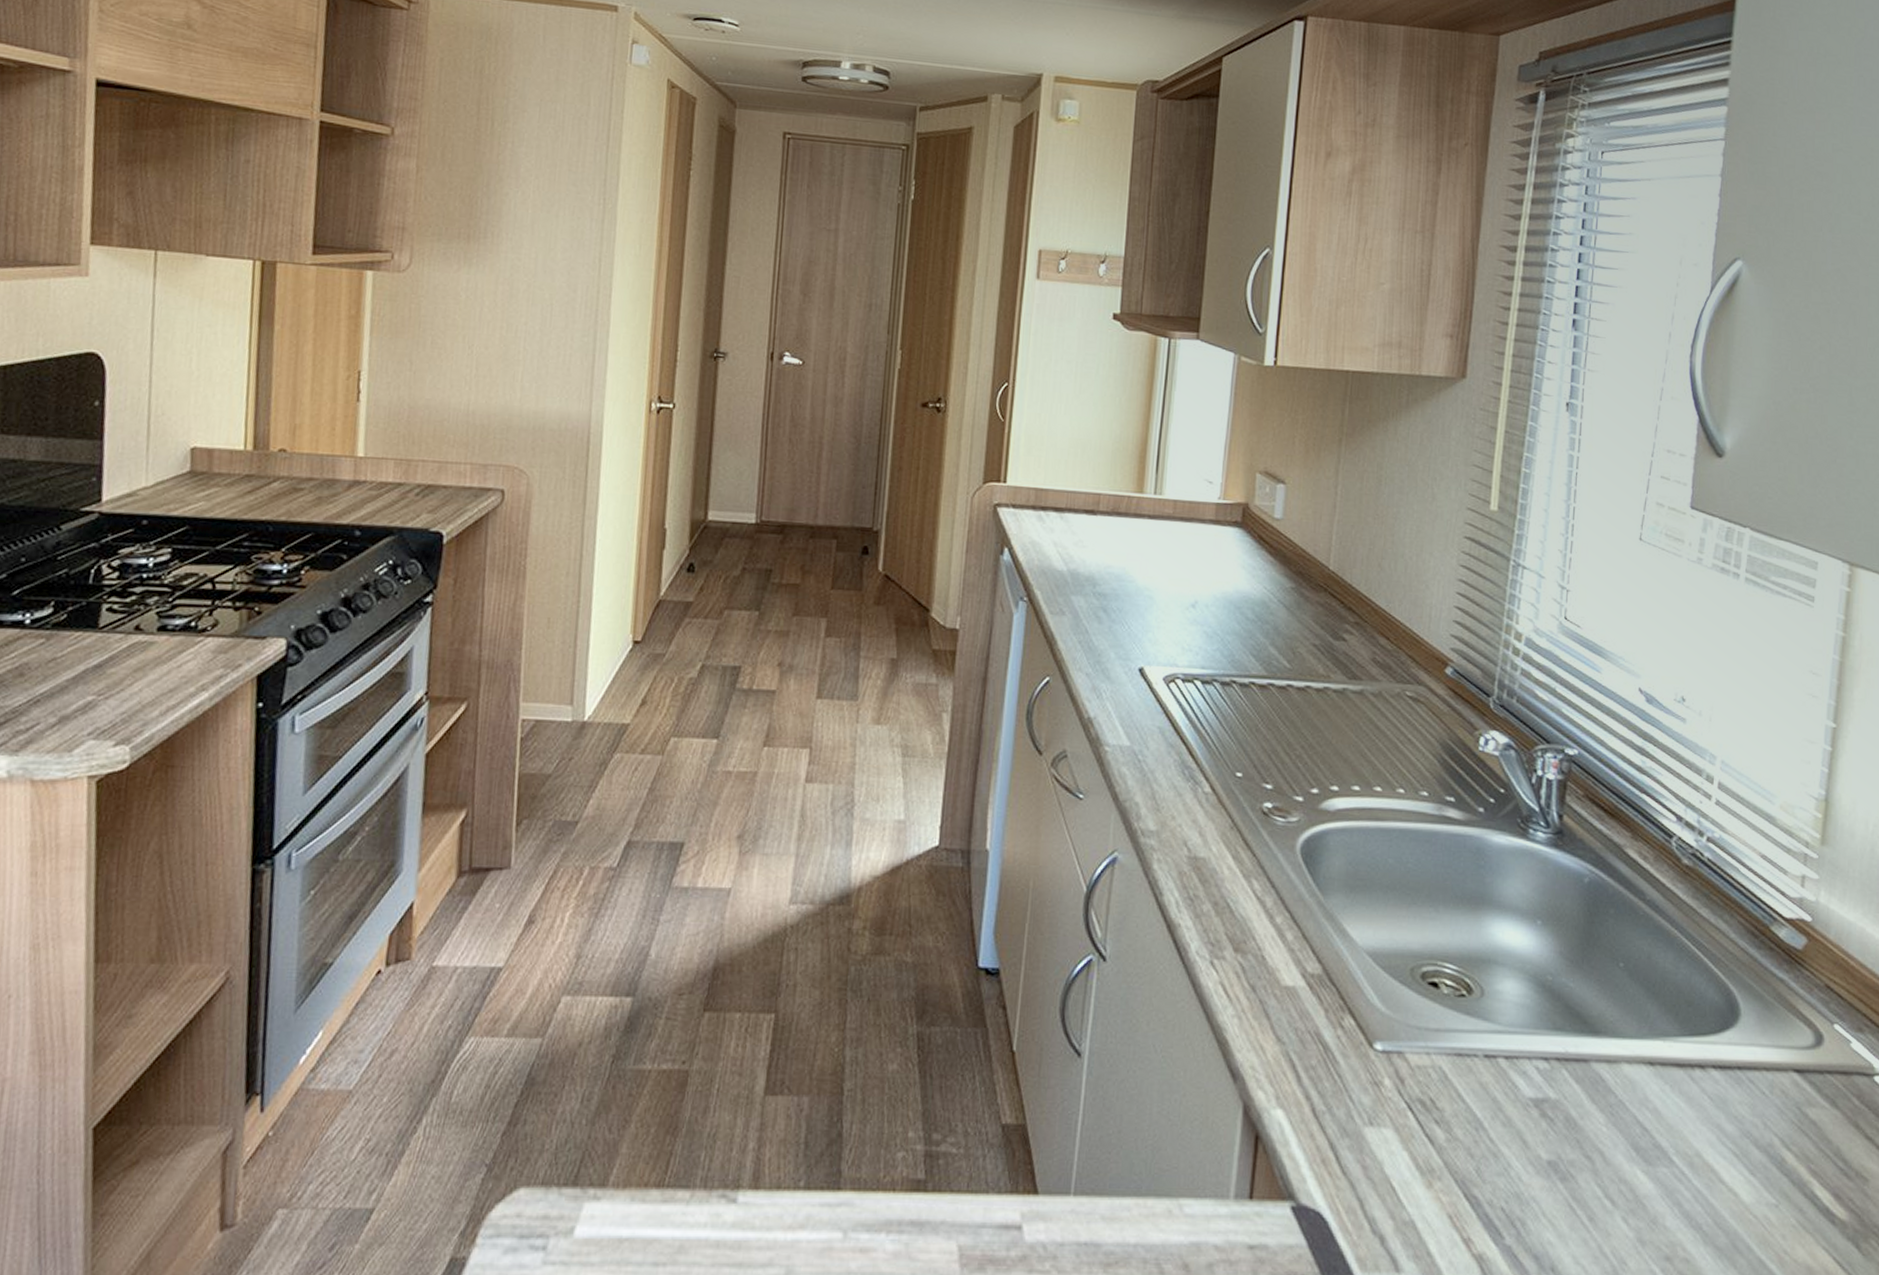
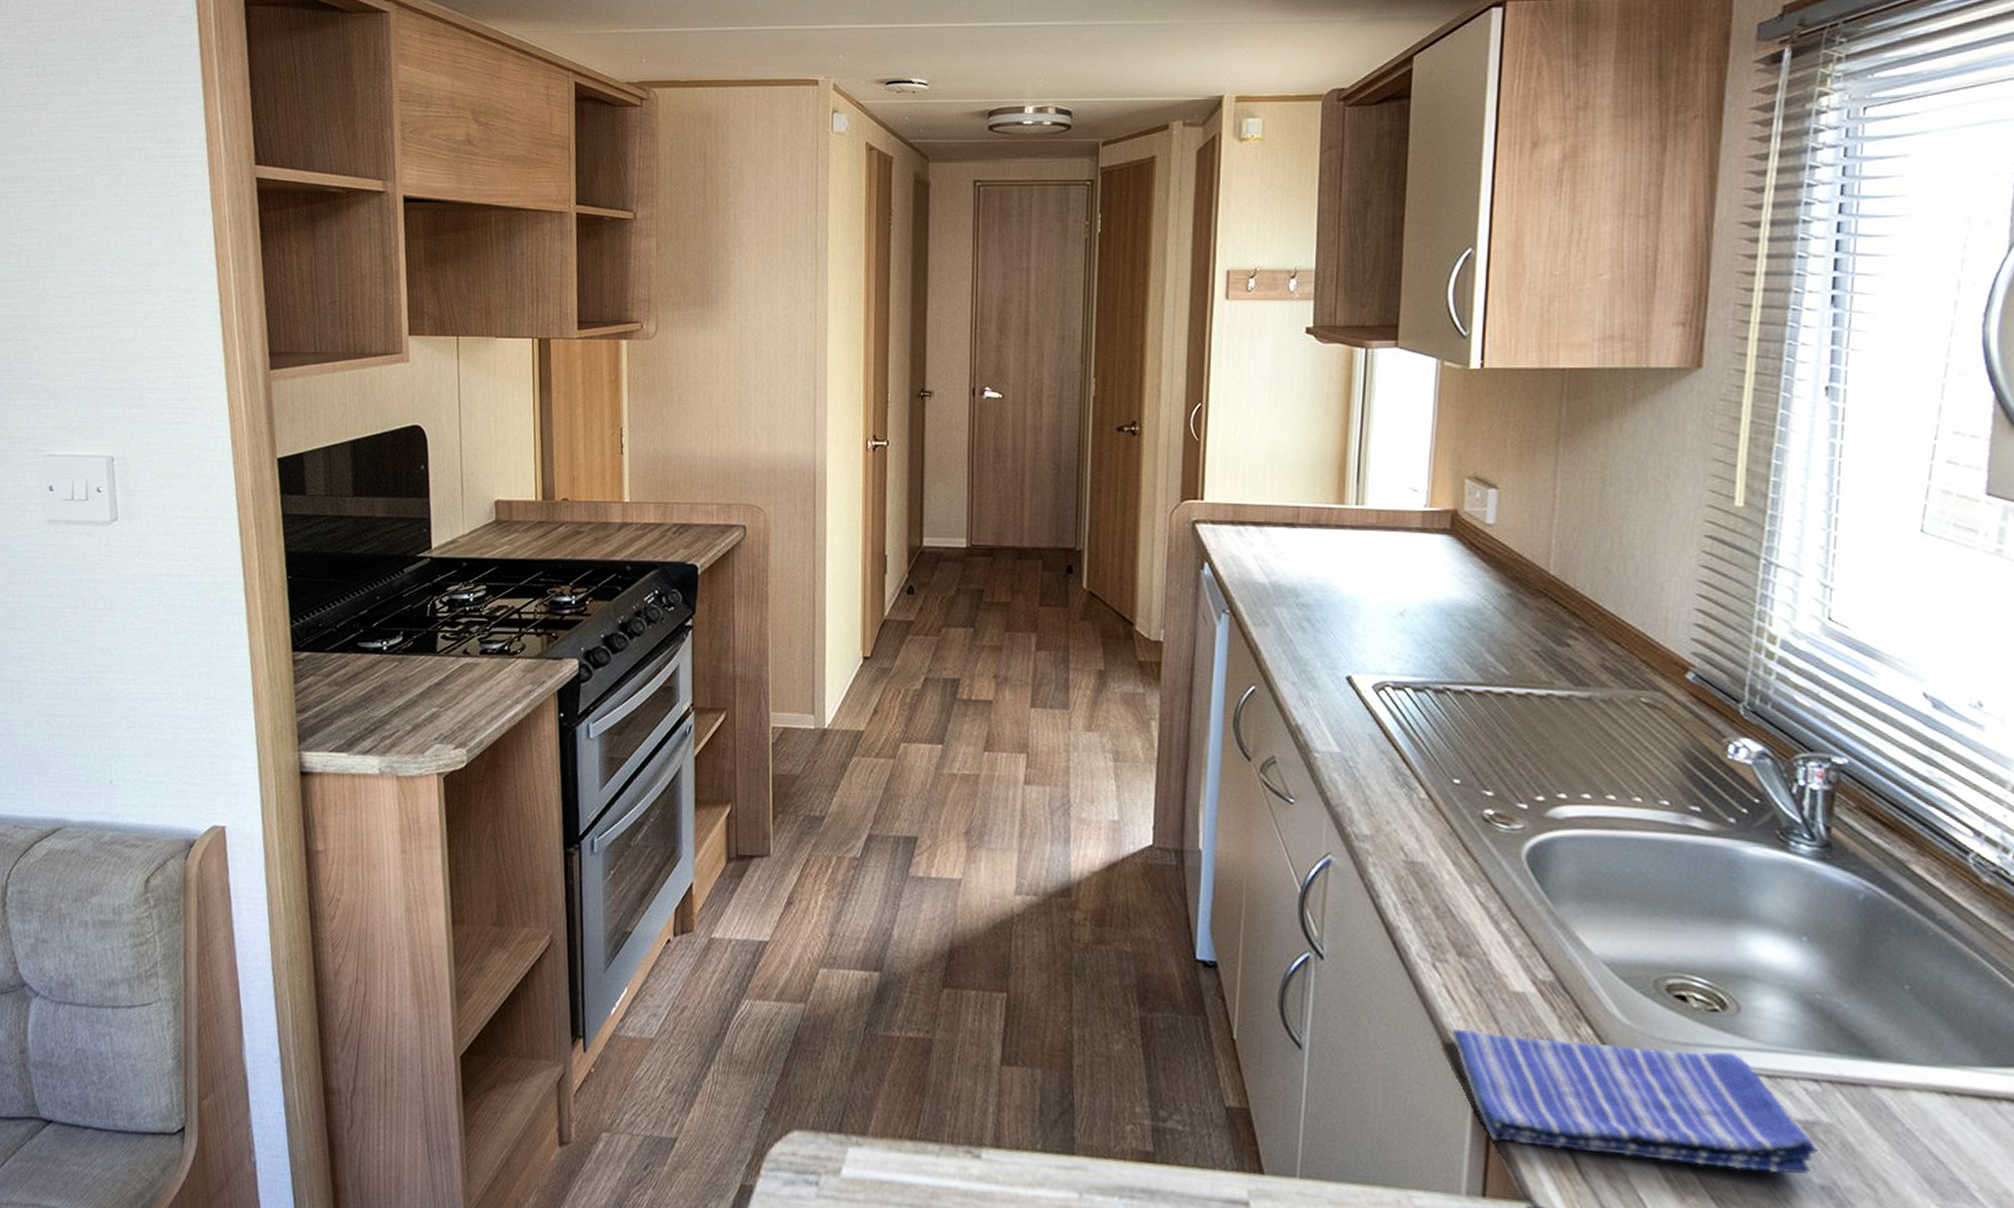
dish towel: none [1226,1027,1547,1152] -> present [1452,1028,1819,1174]

